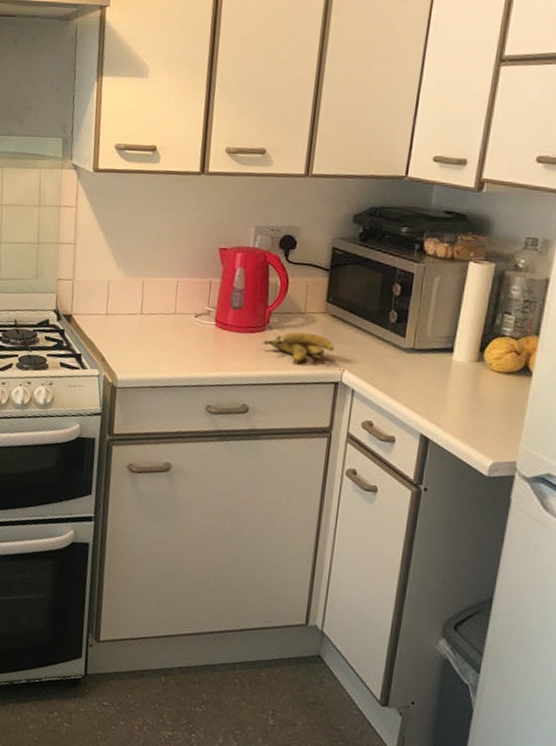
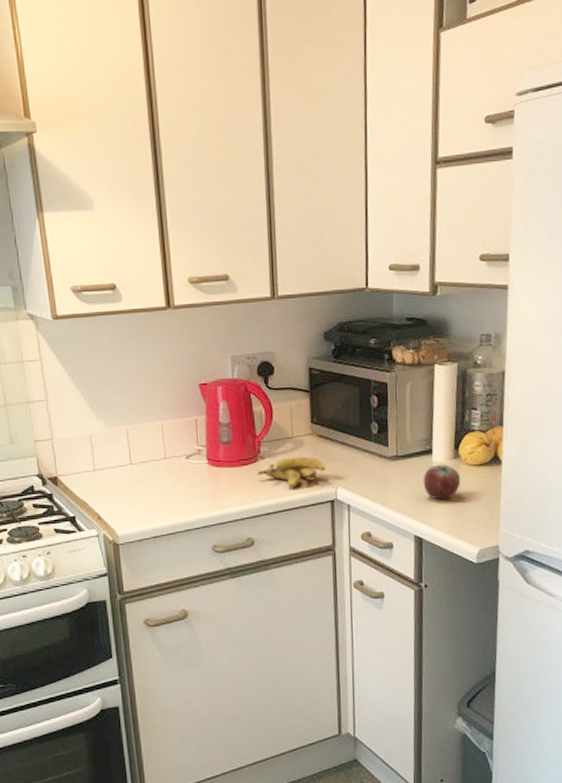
apple: none [438,364,482,403] -> present [423,464,461,500]

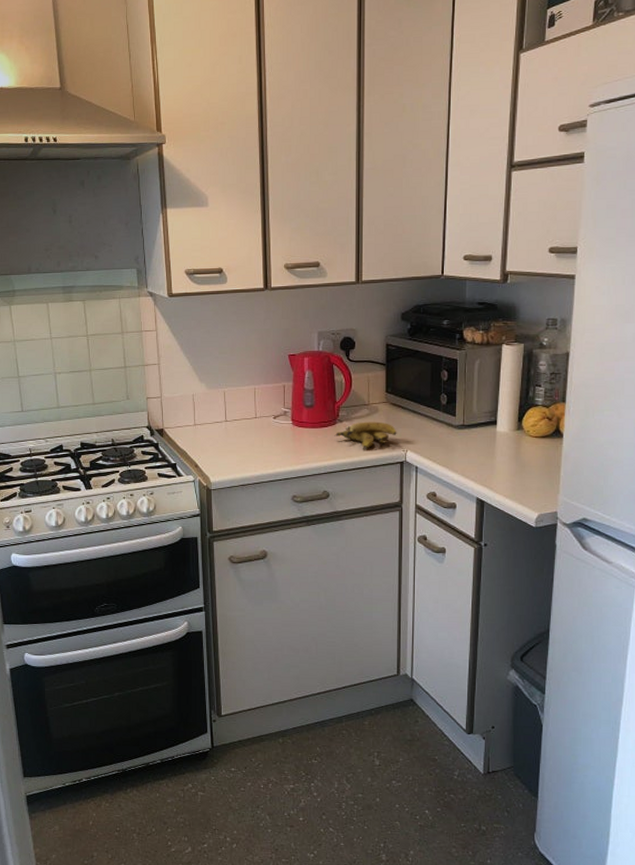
apple: present [423,464,461,500] -> none [487,434,523,467]

